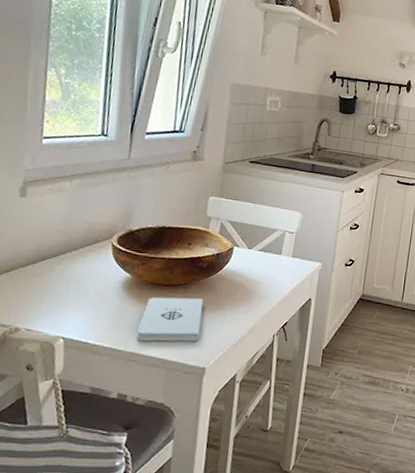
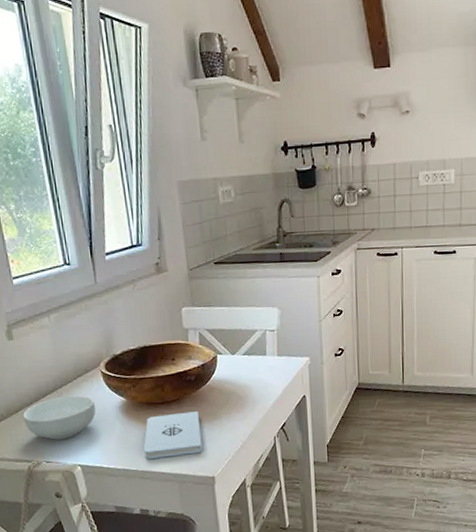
cereal bowl: none [13,262,97,308] -> present [23,395,96,440]

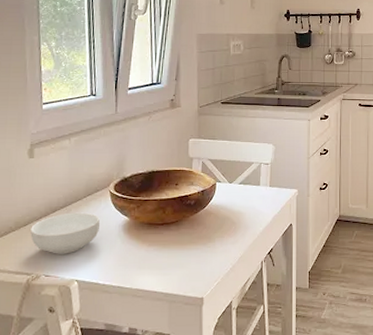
notepad: present [143,411,203,459] -> none [139,234,195,277]

